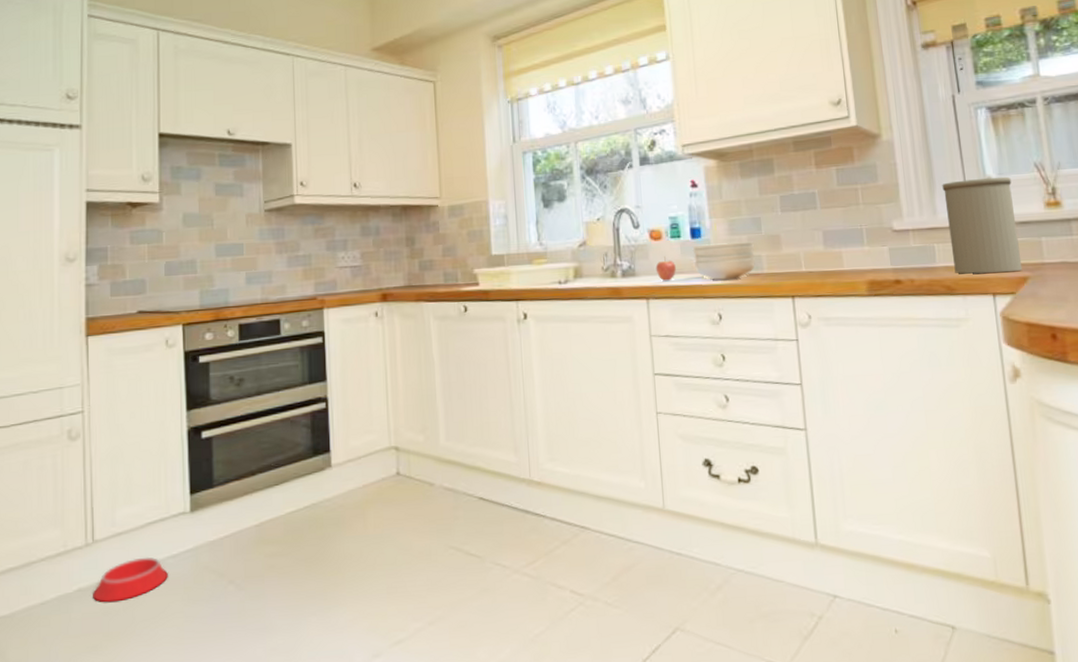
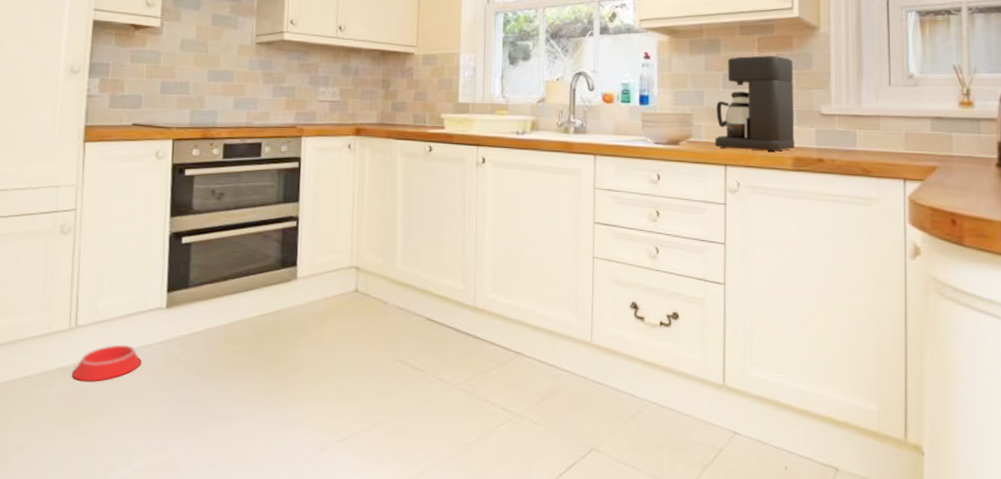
fruit: present [655,256,676,282] -> none [605,118,623,141]
coffee maker: none [776,171,867,279] -> present [715,55,795,151]
canister: present [942,176,1023,274] -> none [869,74,933,161]

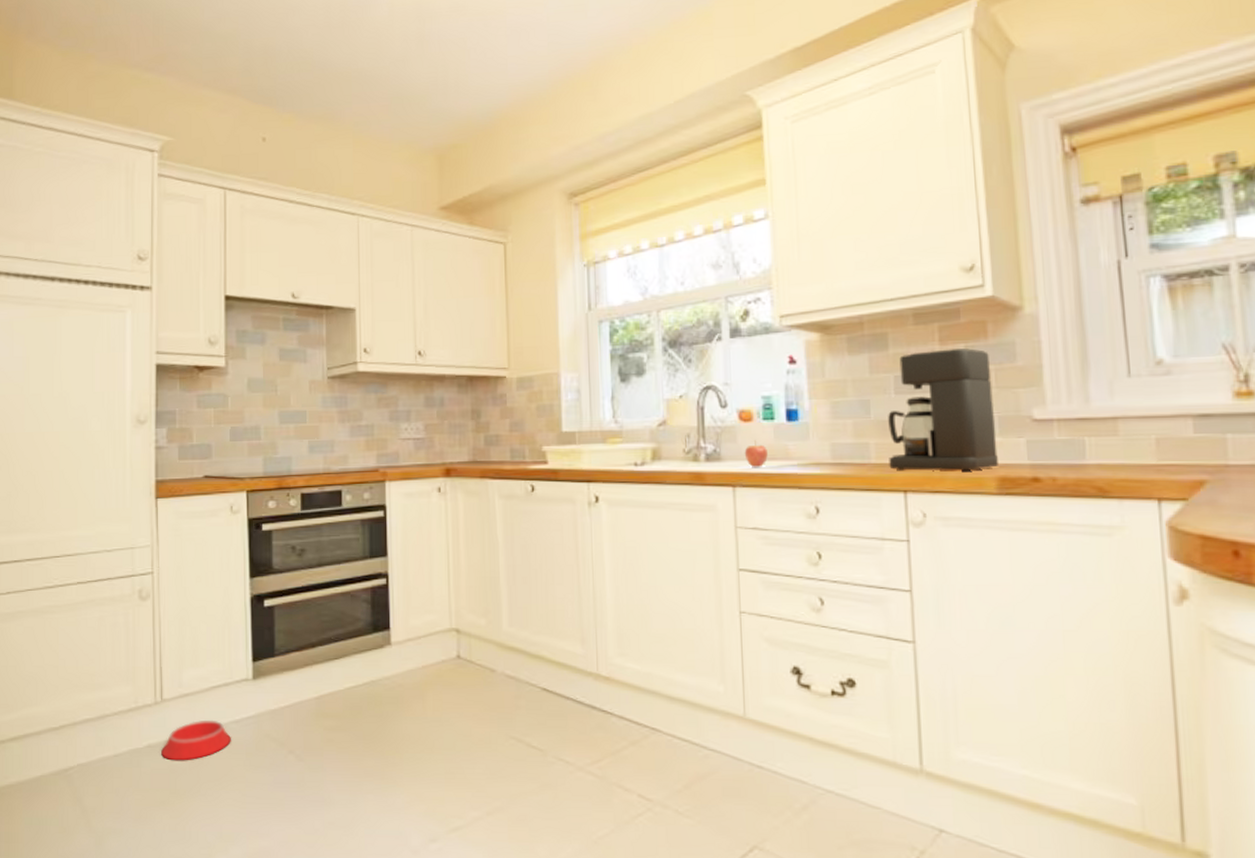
fruit: none [605,118,623,141] -> present [744,440,768,468]
bowl: present [639,111,695,145] -> none [787,427,861,469]

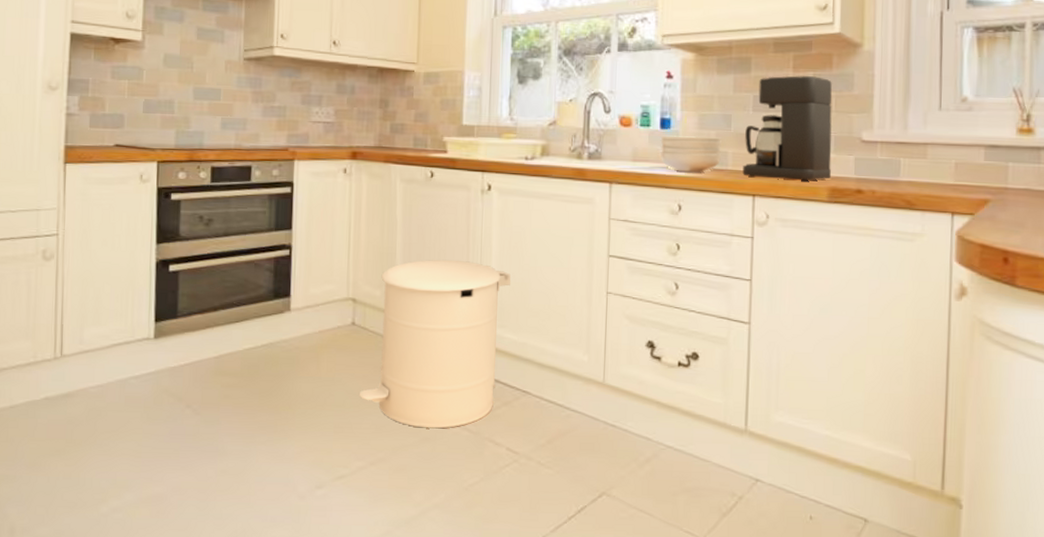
pet bowl: present [161,719,232,761] -> none [59,375,131,413]
trash can: none [470,581,628,773] -> present [360,259,511,429]
fruit: present [744,440,768,468] -> none [622,143,642,168]
bowl: none [787,427,861,469] -> present [660,135,722,173]

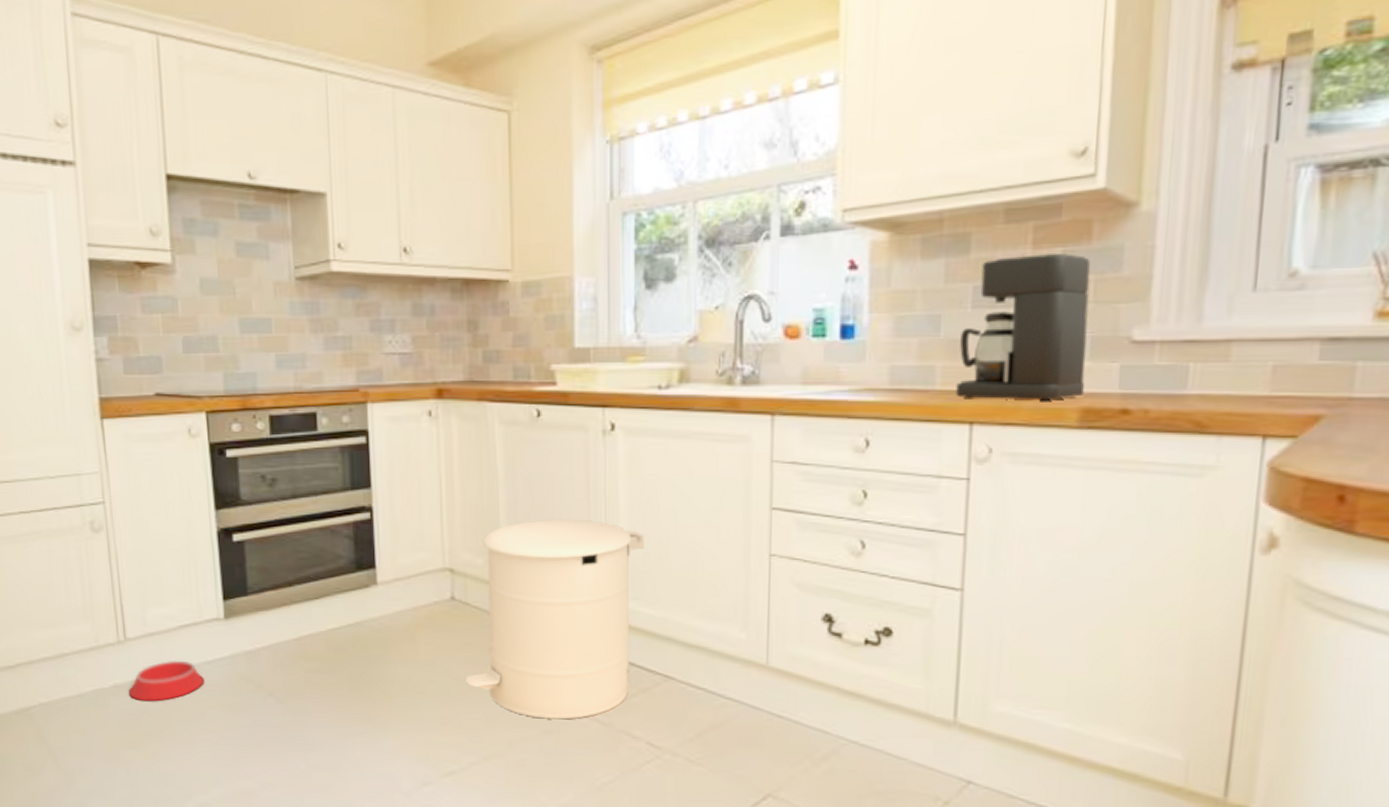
pet bowl: none [59,375,131,413] -> present [129,660,205,702]
bowl: present [660,135,722,173] -> none [839,347,926,397]

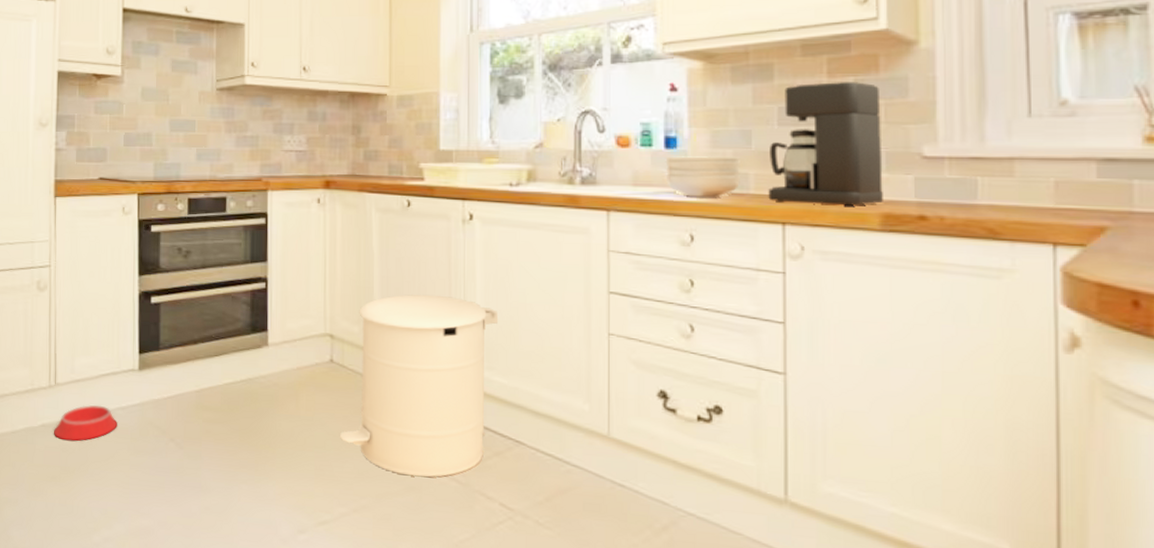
bowl: none [839,347,926,397] -> present [665,156,740,199]

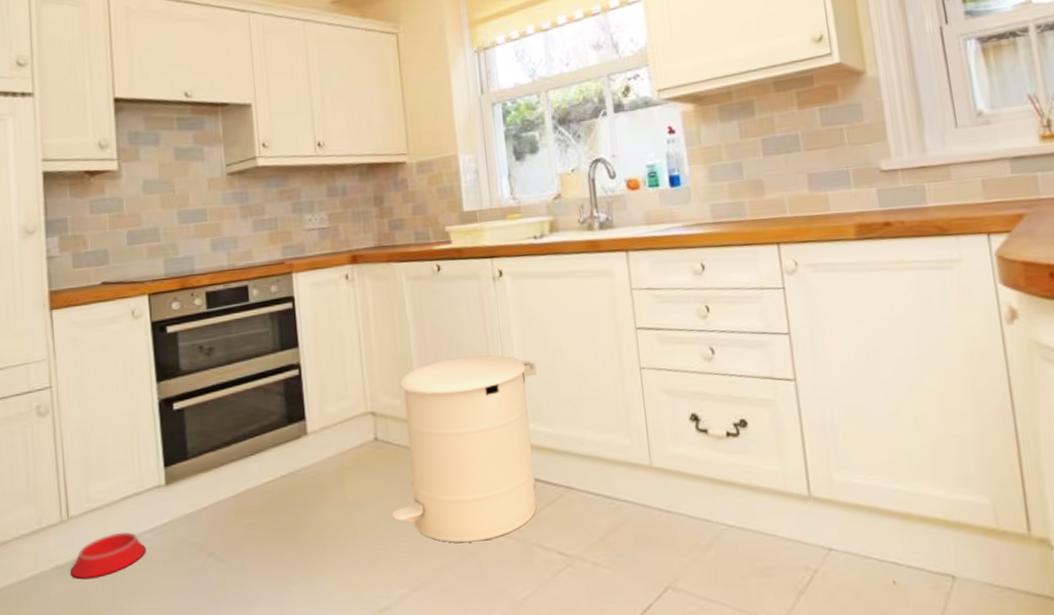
bowl: present [665,156,740,199] -> none [671,187,738,229]
coffee maker: present [768,82,883,206] -> none [758,111,855,225]

